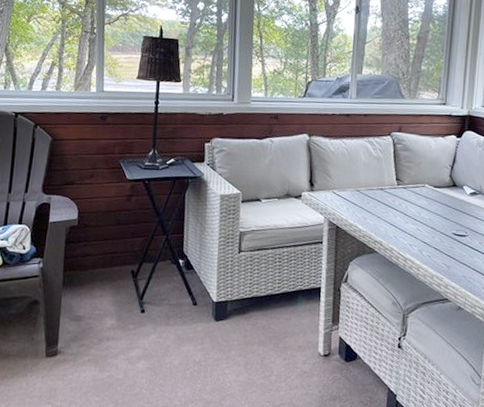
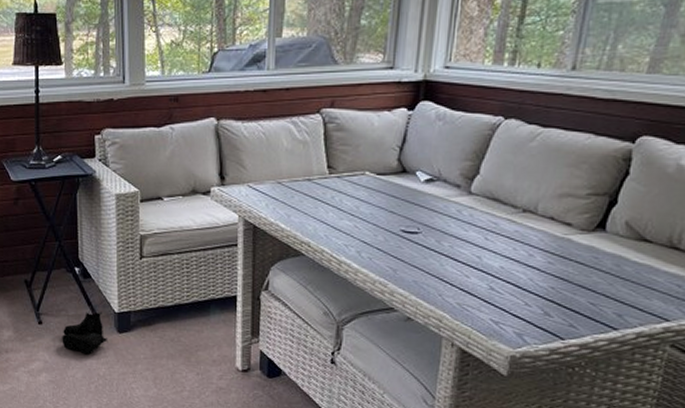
boots: none [162,301,205,342] -> present [62,311,107,355]

